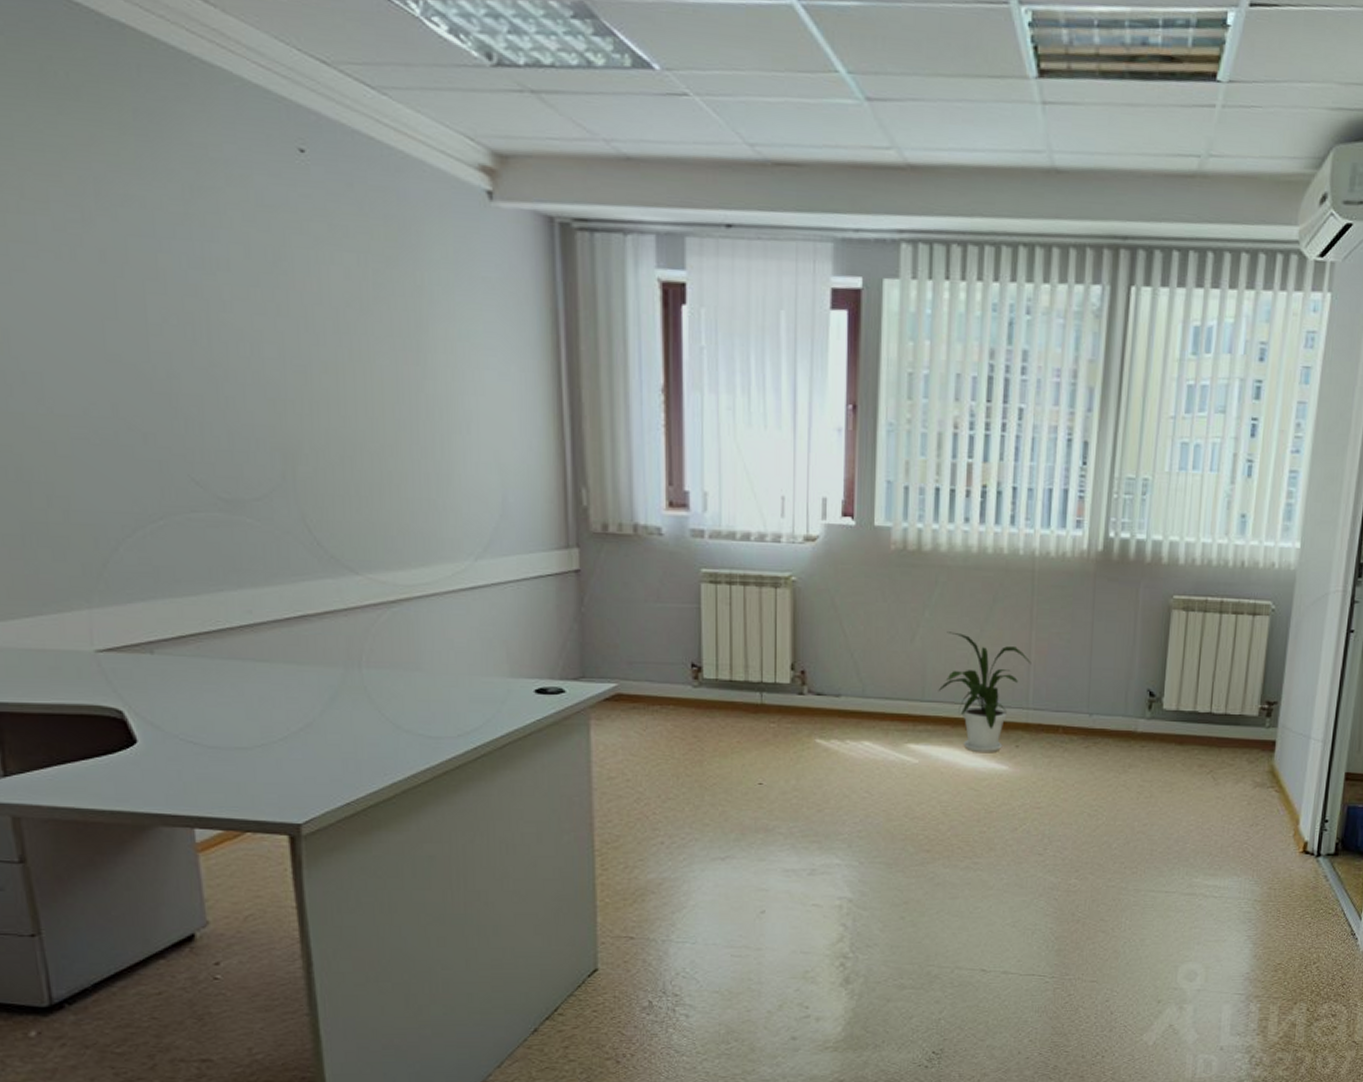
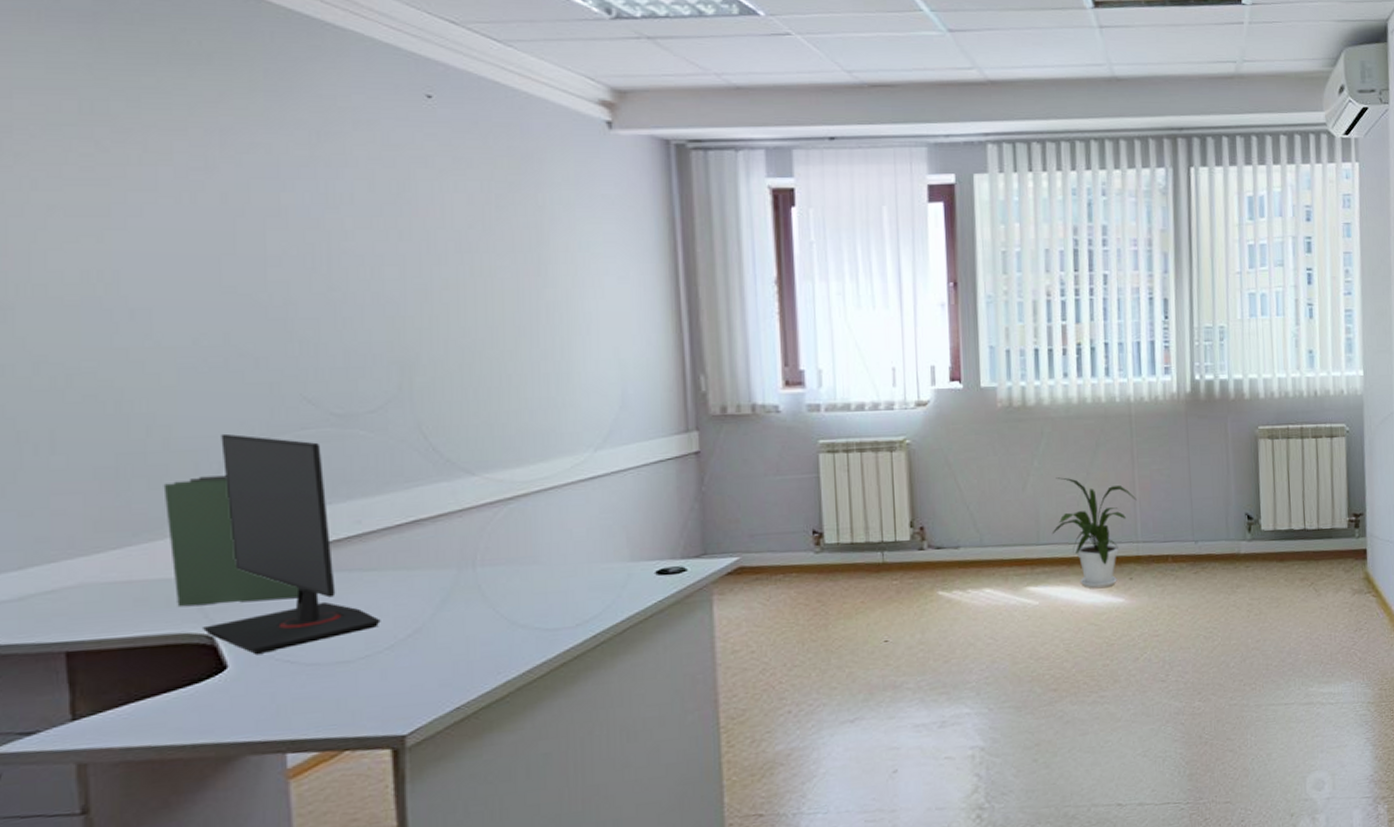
binder: none [66,552,198,682] -> present [163,475,300,608]
computer monitor: none [112,510,274,732] -> present [203,433,381,654]

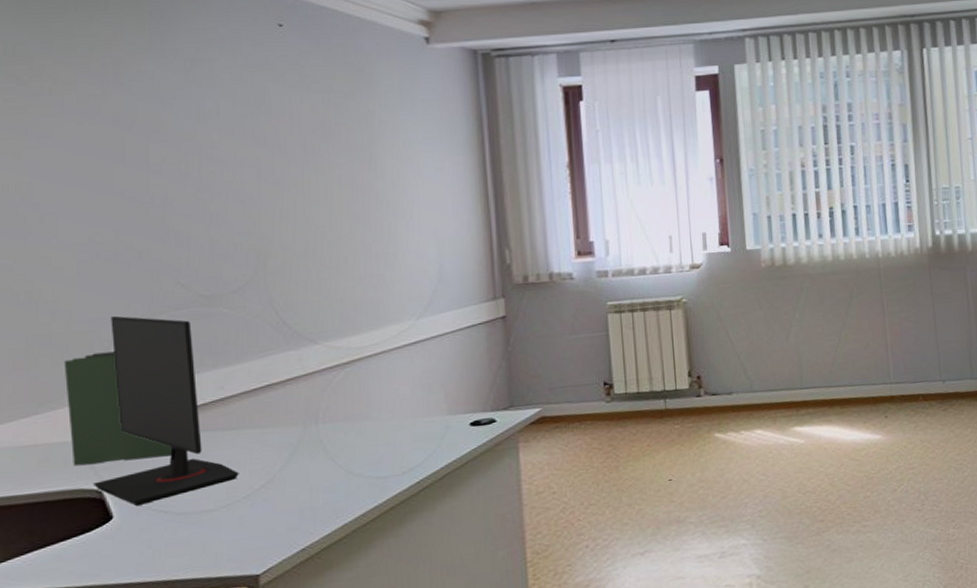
house plant: present [1052,477,1137,589] -> none [813,327,888,427]

